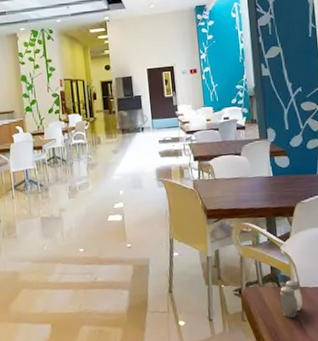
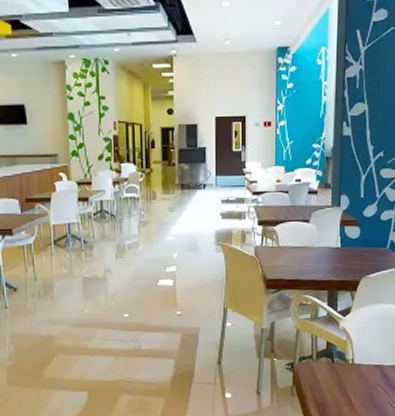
salt and pepper shaker: present [279,280,303,318] -> none [332,356,355,394]

